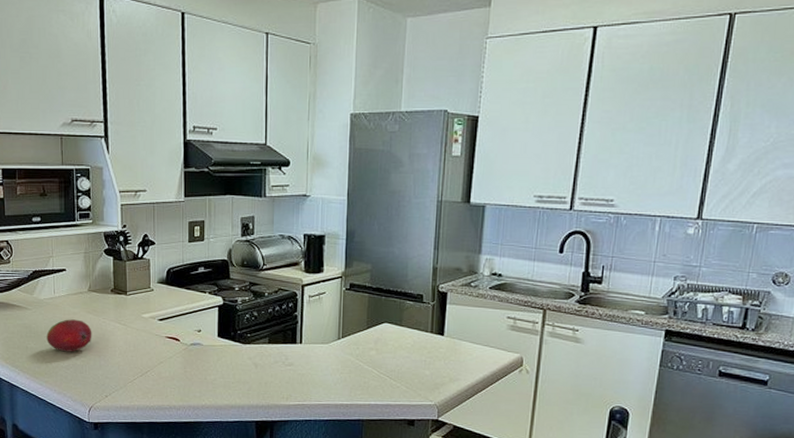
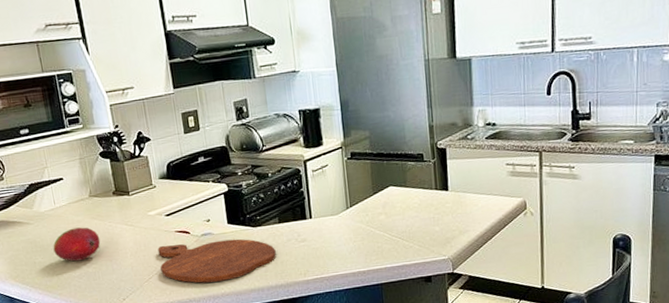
cutting board: none [146,349,261,393] -> present [158,238,276,283]

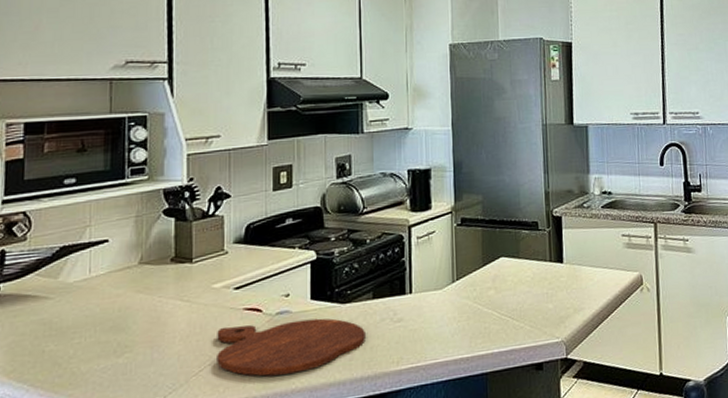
fruit: present [53,227,101,262] -> none [74,303,143,349]

